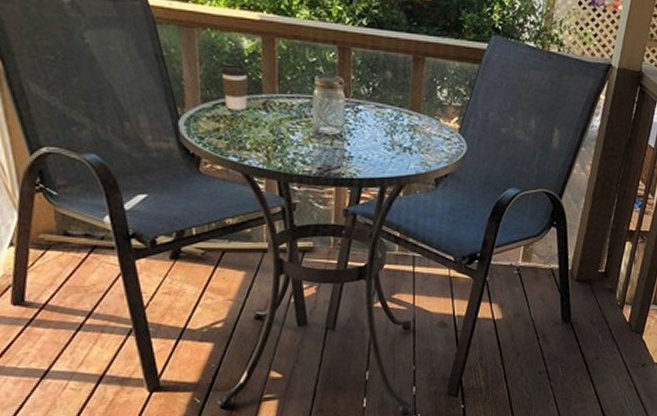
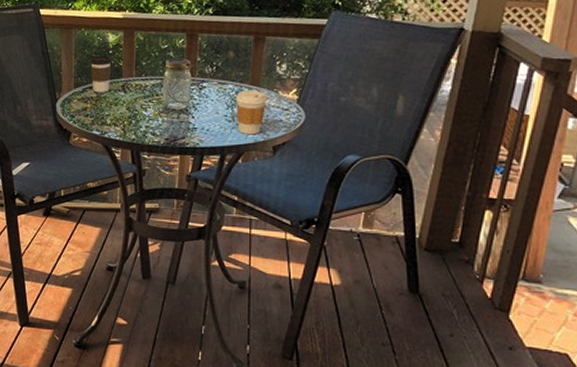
coffee cup: none [395,117,428,166] -> present [236,91,267,135]

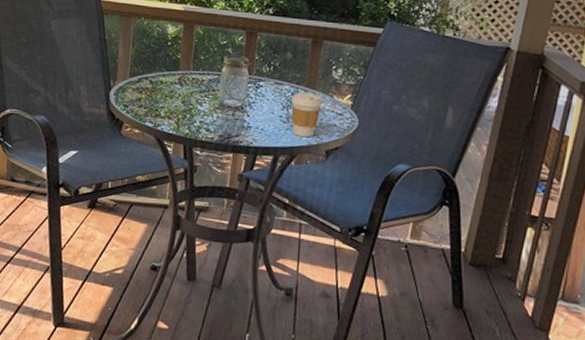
coffee cup: present [90,55,112,93] -> none [147,46,170,84]

